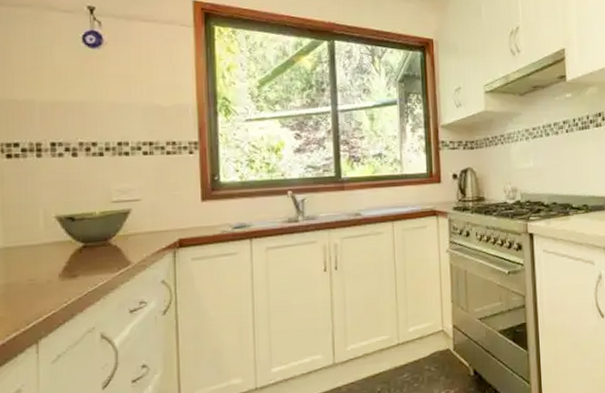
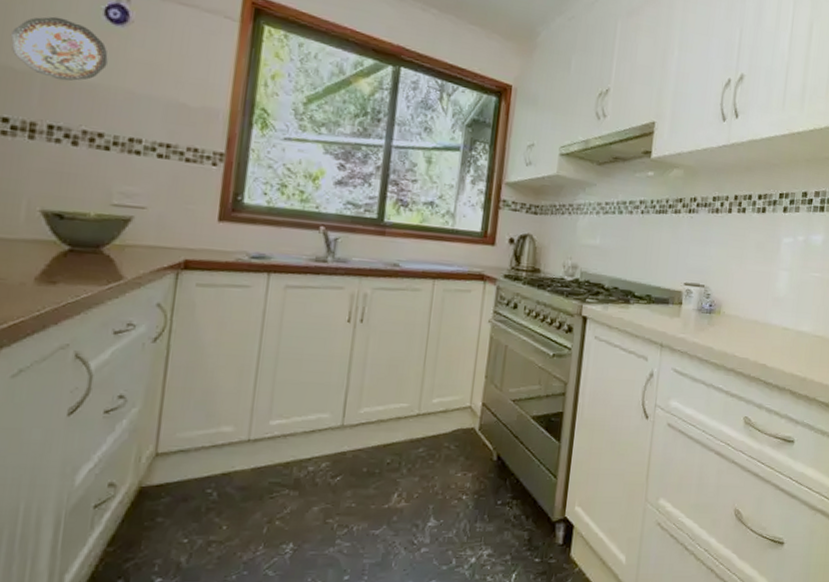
decorative plate: none [11,50,91,104] -> present [11,16,108,82]

